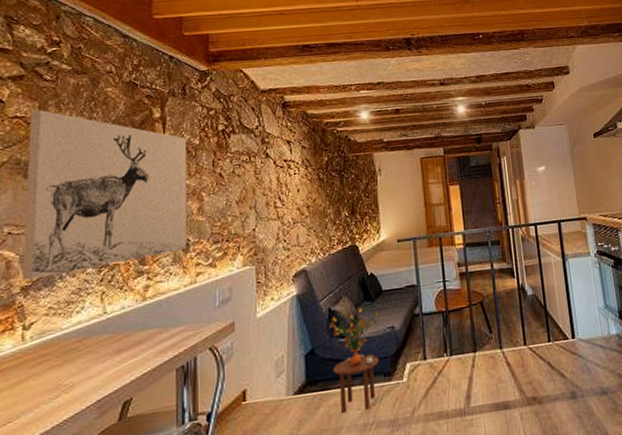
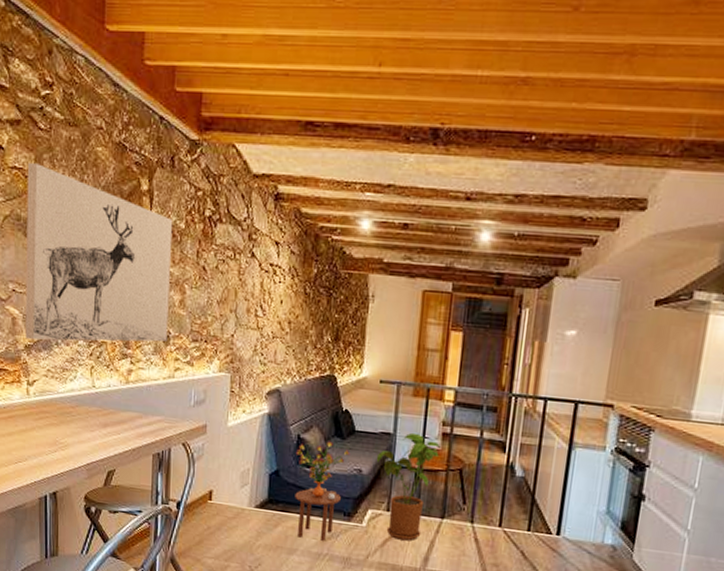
house plant: none [405,279,461,386] -> present [376,432,440,541]

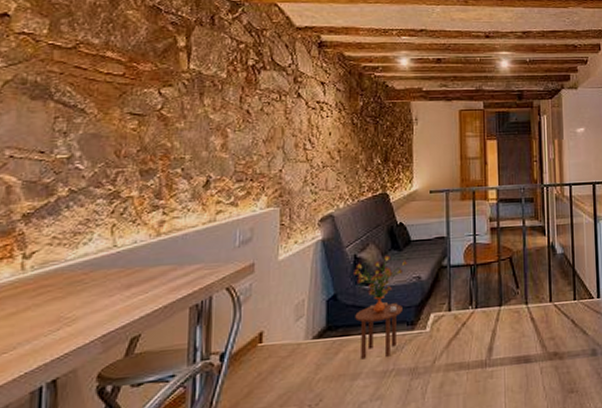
wall art: present [25,163,173,342] -> none [24,28,213,208]
house plant: present [376,432,440,541] -> none [433,232,490,337]

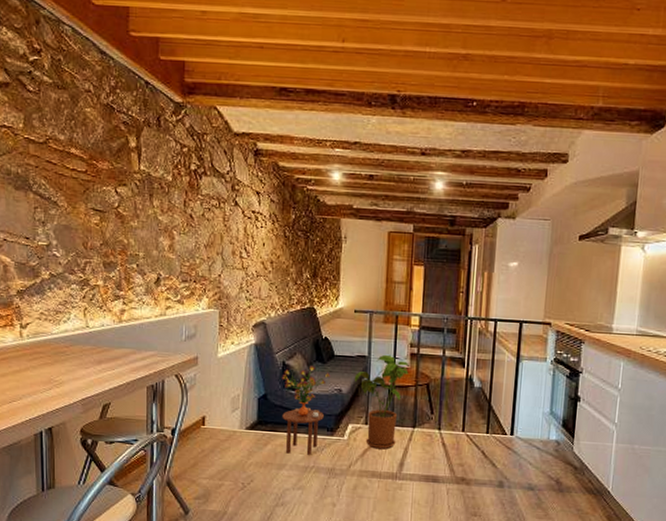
house plant: none [433,232,490,337] -> present [354,354,409,450]

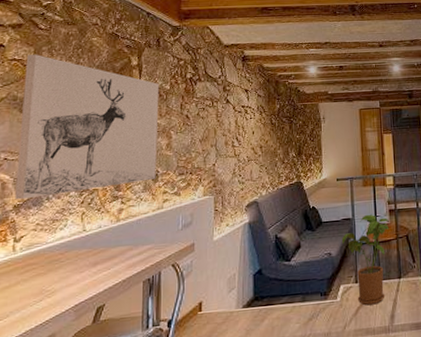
wall art: none [16,122,161,286] -> present [15,55,160,200]
side table: present [281,366,331,455] -> none [274,235,320,326]

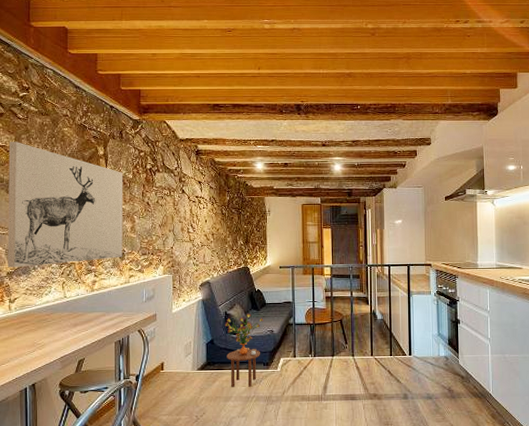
side table: none [274,235,320,326] -> present [224,313,264,387]
house plant: present [341,214,389,306] -> none [282,299,325,377]

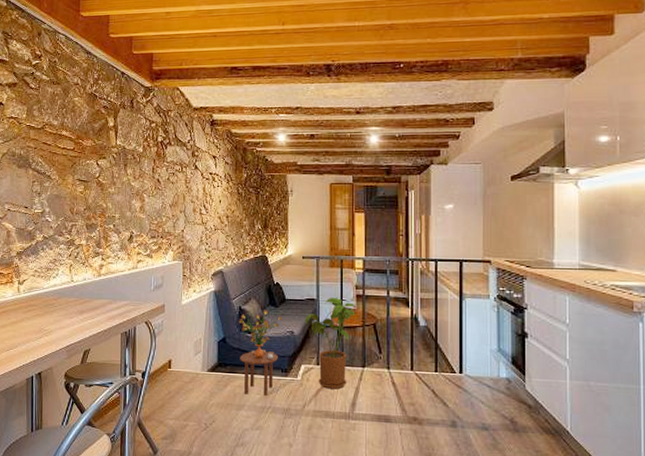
wall art: present [8,142,123,268] -> none [17,113,133,248]
house plant: none [282,299,325,377] -> present [304,297,355,390]

